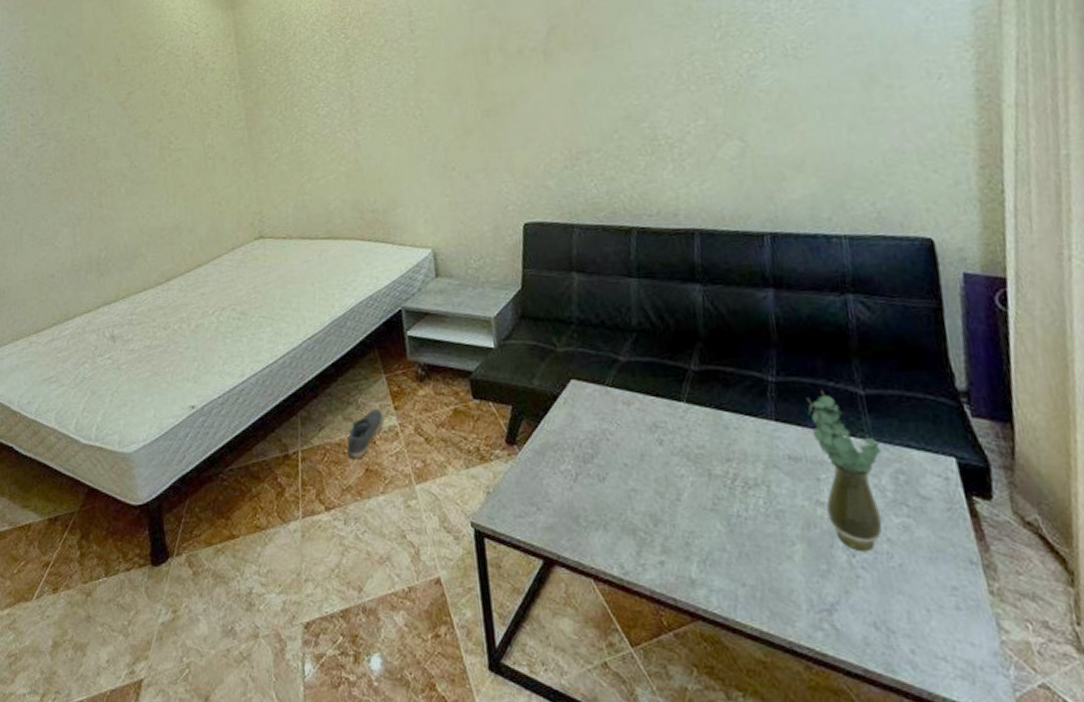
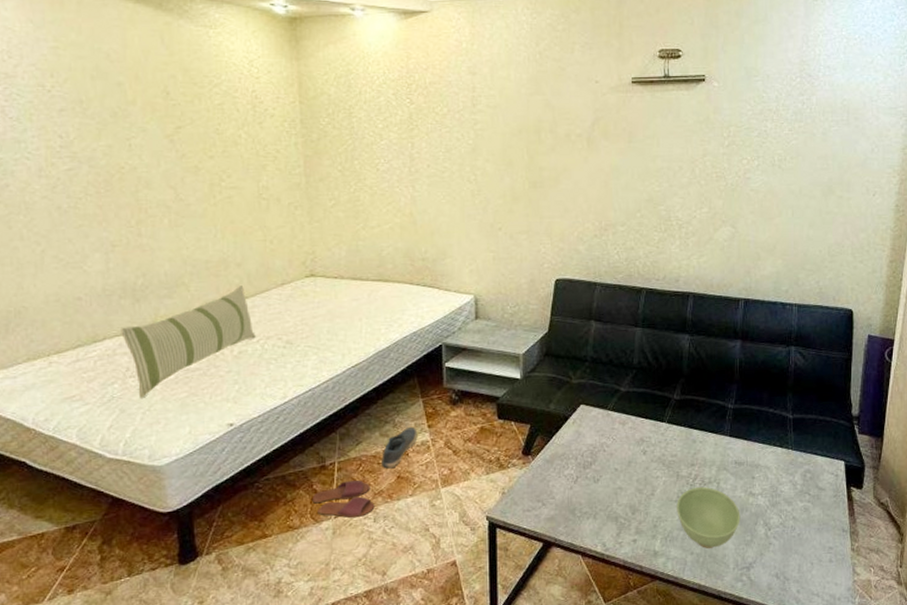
pillow: none [89,253,211,379] -> present [121,286,256,398]
slippers: none [277,472,344,518] -> present [312,479,375,518]
bowl: none [713,490,809,579] -> present [676,486,741,548]
vase: present [807,390,883,552] -> none [752,414,797,527]

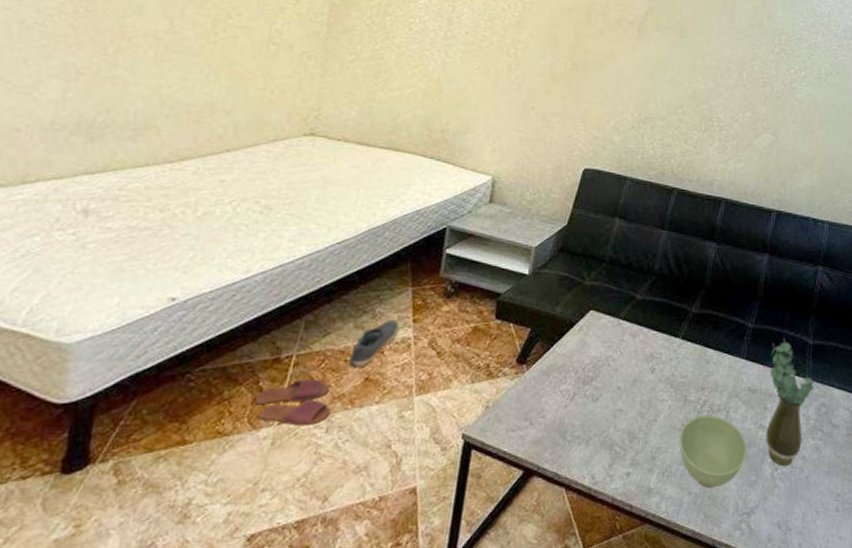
pillow: present [121,286,256,398] -> none [60,136,229,257]
vase: none [752,414,797,527] -> present [765,337,814,467]

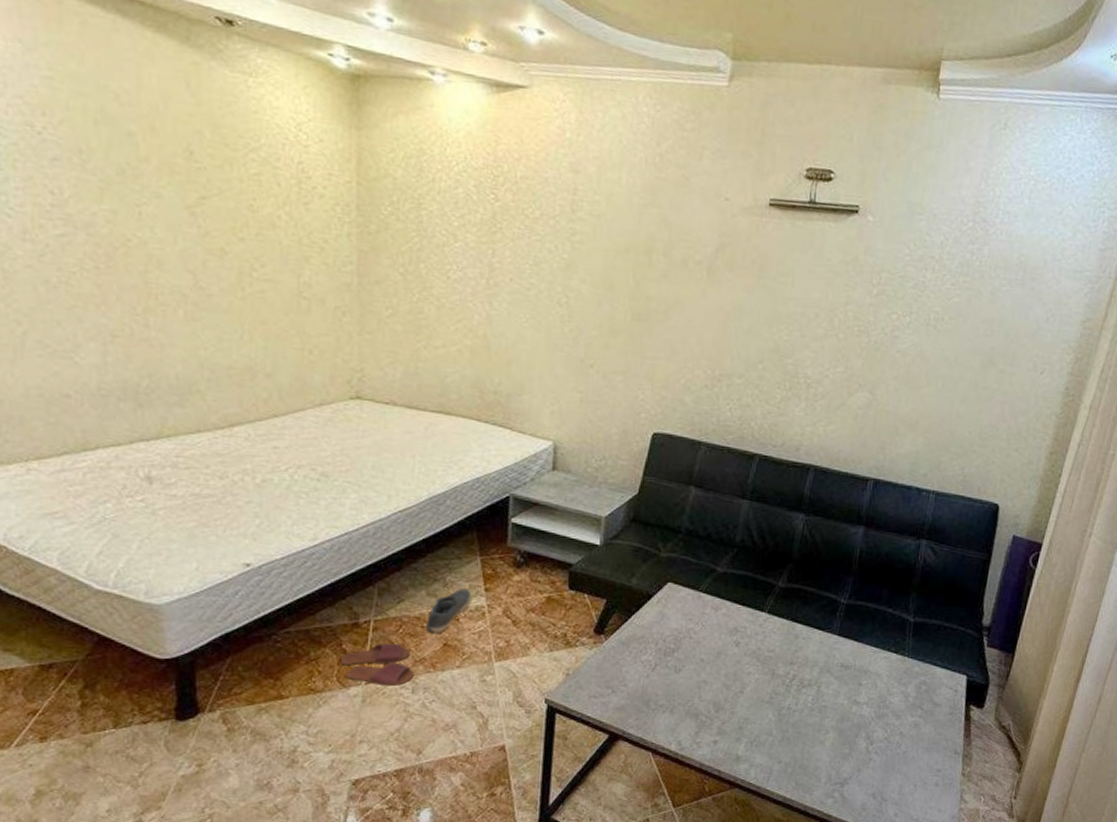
bowl: present [679,414,748,488] -> none [767,688,841,758]
vase: present [765,337,814,467] -> none [860,614,914,742]

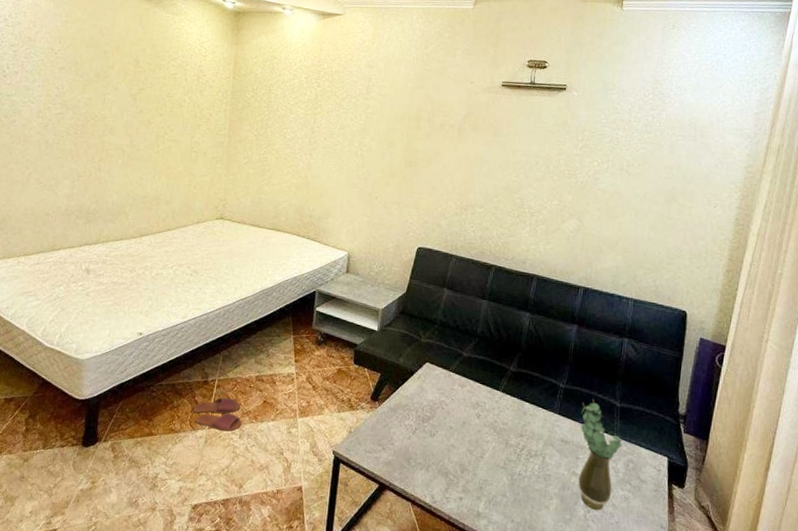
shoe: present [426,588,472,634] -> none [253,358,286,393]
vase: none [860,614,914,742] -> present [578,398,622,511]

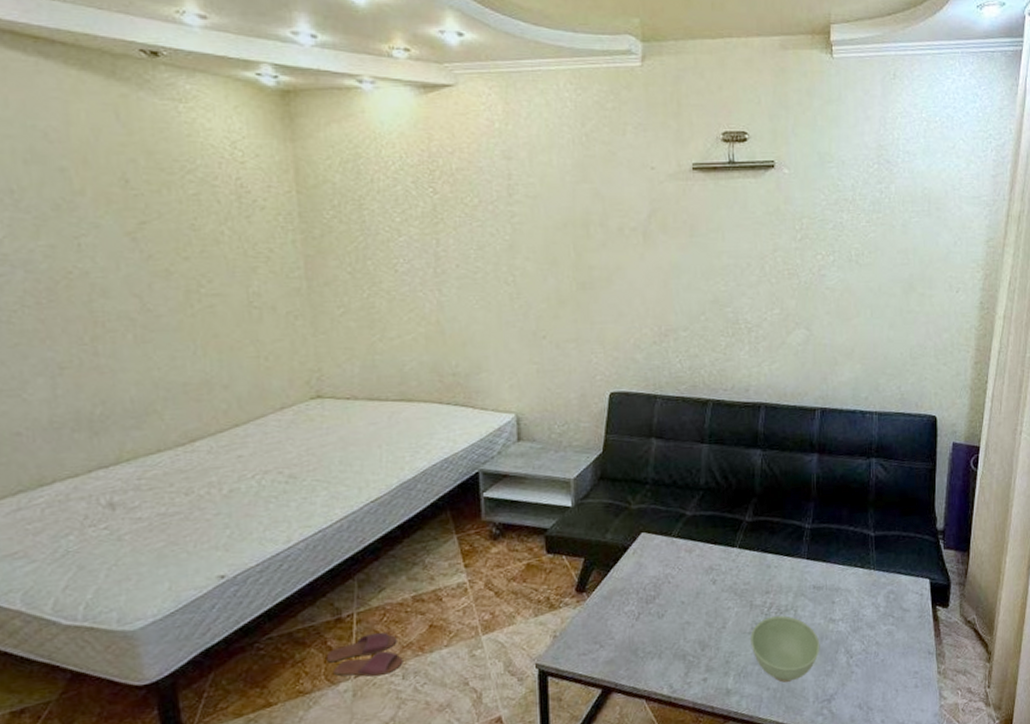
bowl: none [502,457,562,520] -> present [750,615,820,682]
vase: present [578,398,622,511] -> none [832,533,880,654]

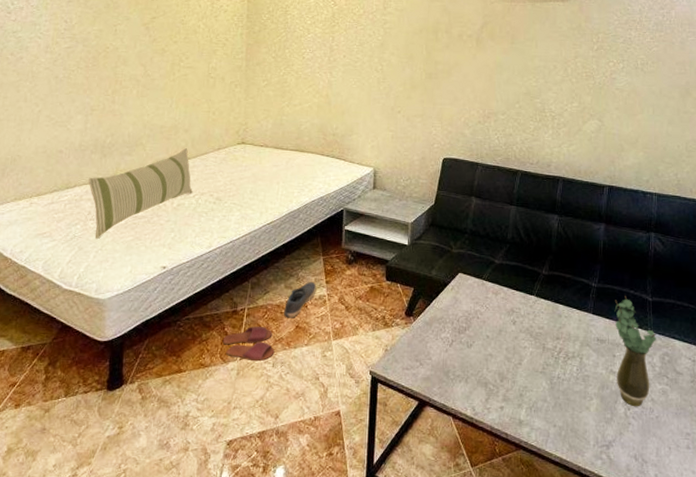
pillow: none [75,412,250,551] -> present [88,148,193,239]
shoe: none [410,567,452,618] -> present [284,281,317,318]
bowl: present [750,615,820,682] -> none [541,360,602,422]
vase: none [832,533,880,654] -> present [614,295,656,407]

